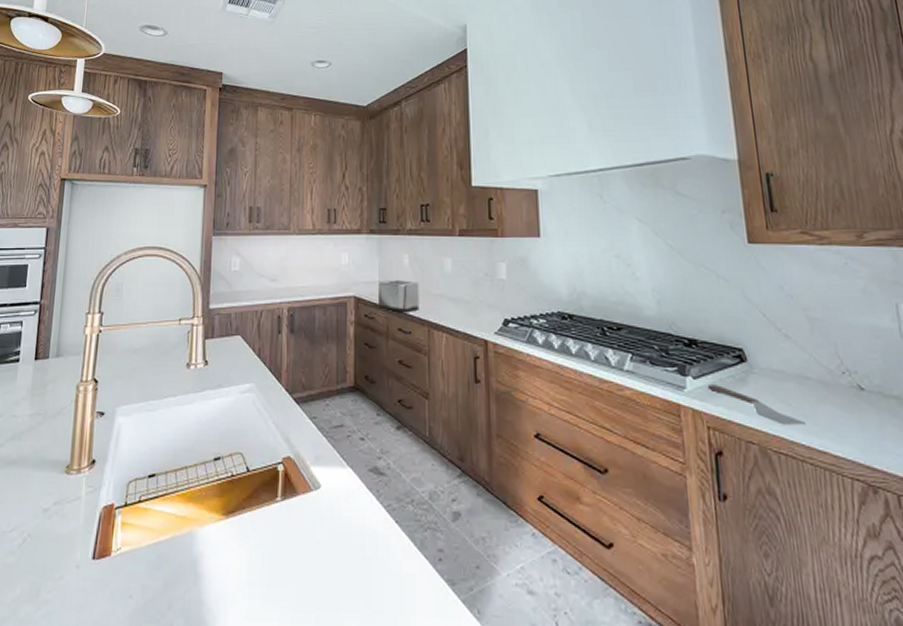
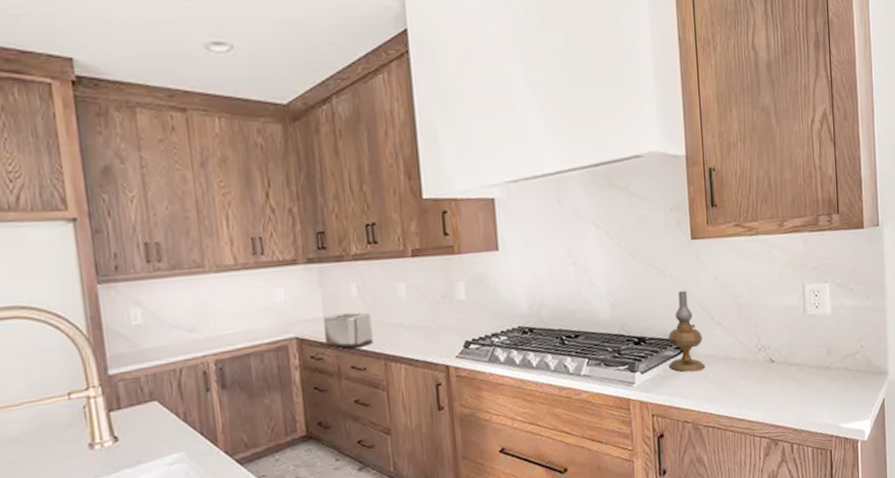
spatula: present [707,385,807,425] -> none [653,376,730,403]
oil lamp: none [725,295,773,386] -> present [668,290,706,373]

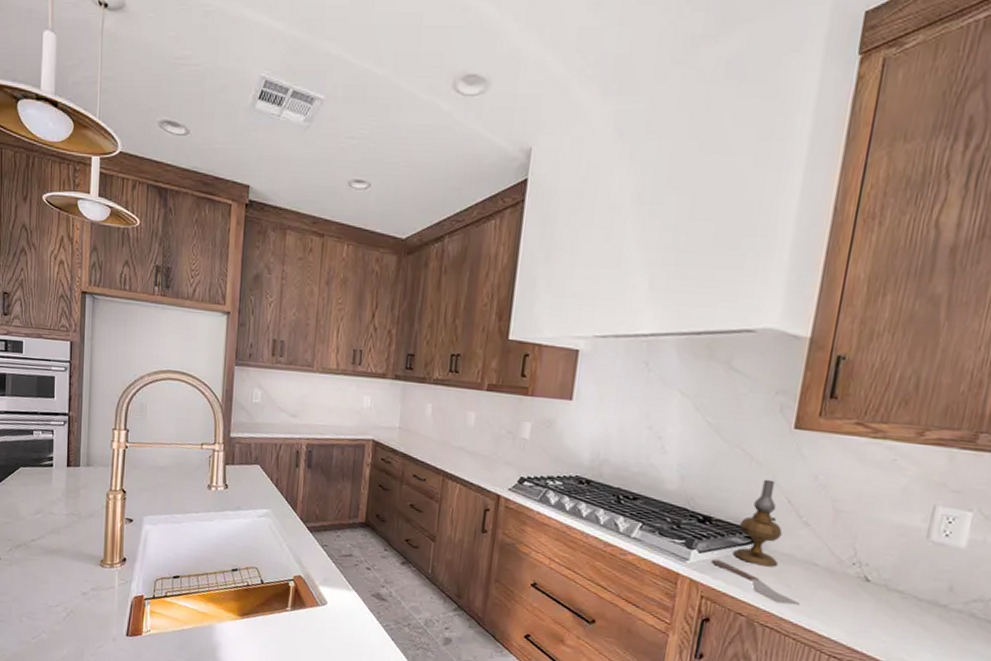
toaster: present [323,312,373,349] -> none [396,427,439,461]
spatula: none [653,376,730,403] -> present [710,559,801,606]

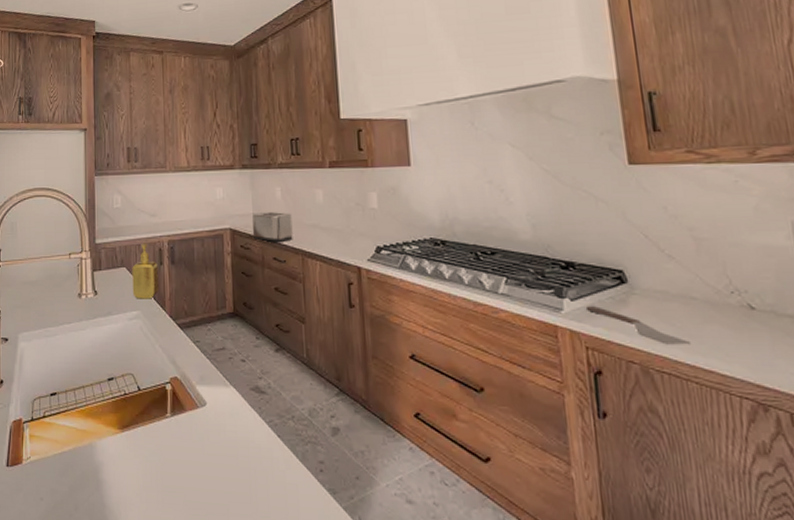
soap dispenser: none [264,442,293,500] -> present [132,243,159,299]
toaster: none [396,427,439,461] -> present [252,211,293,243]
oil lamp: present [732,479,782,568] -> none [604,217,655,307]

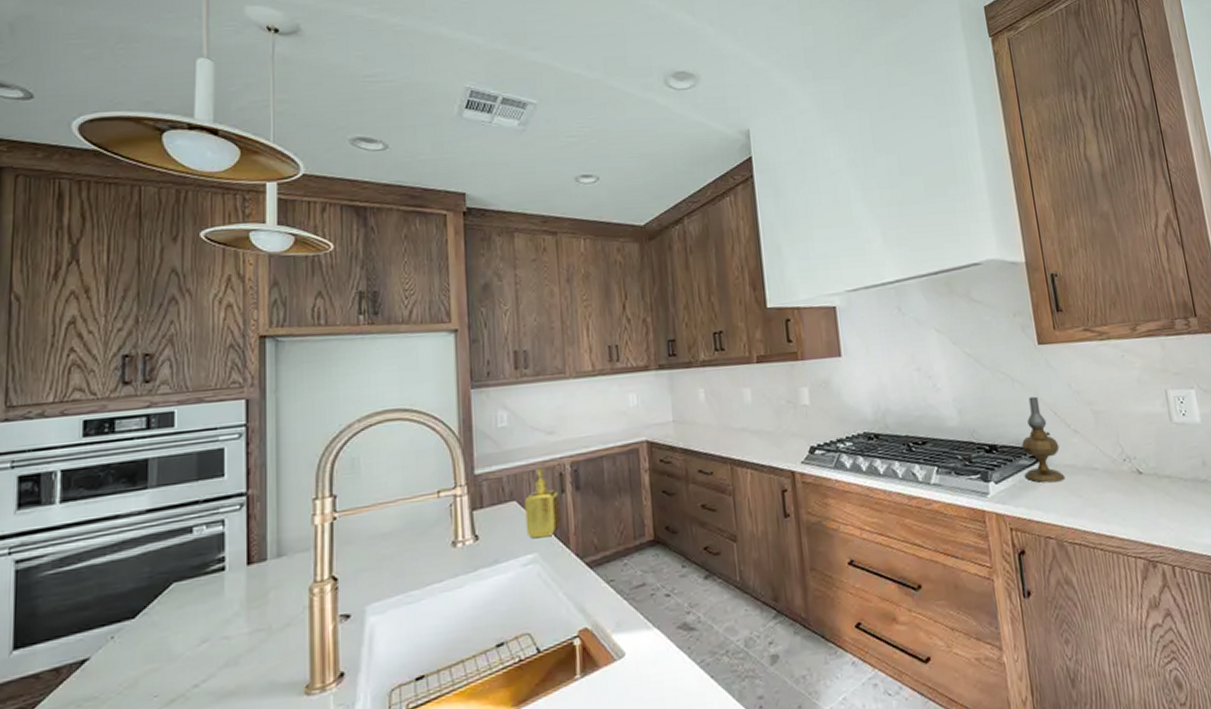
toaster: present [252,211,293,243] -> none [673,416,720,453]
spatula: present [585,306,692,345] -> none [1008,486,1096,517]
oil lamp: none [604,217,655,307] -> present [1022,396,1066,483]

